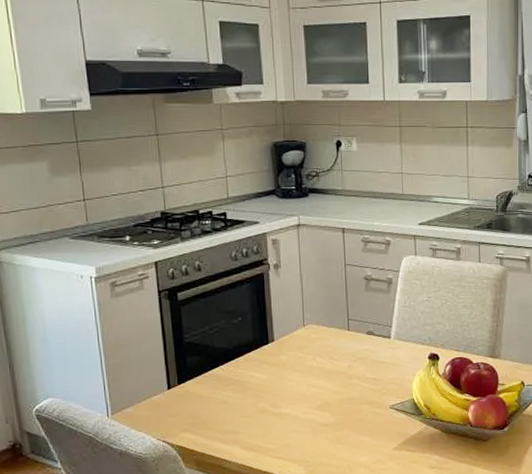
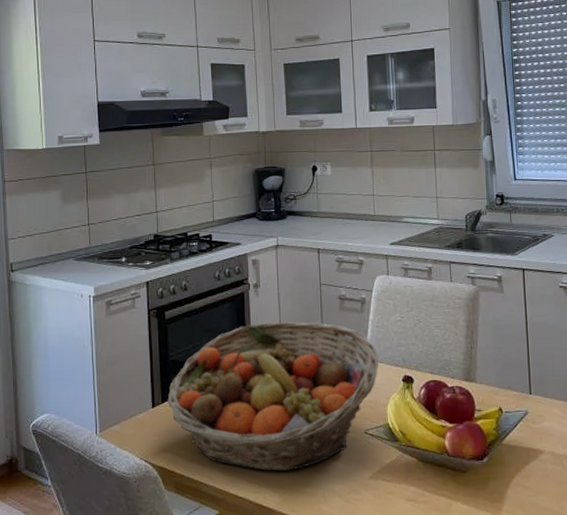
fruit basket: none [184,302,405,446] -> present [167,322,379,472]

